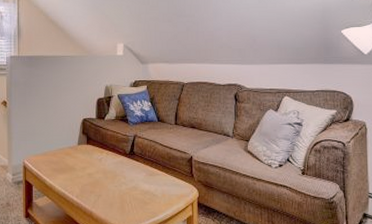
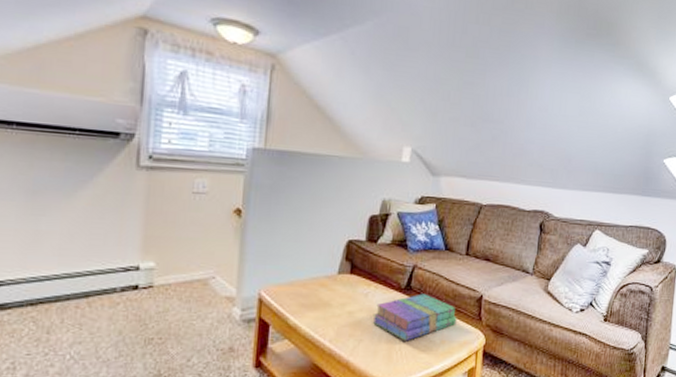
books: none [107,157,173,196] -> present [372,293,457,341]

